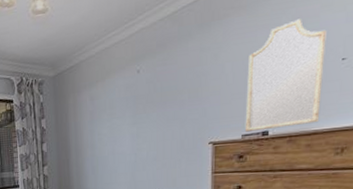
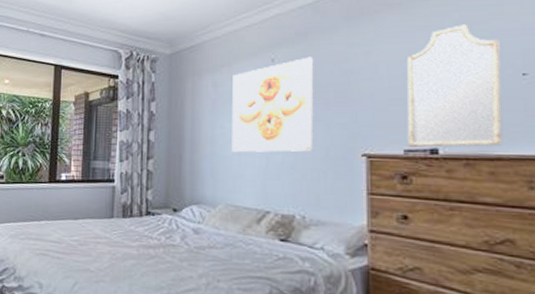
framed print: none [106,64,172,153] -> present [231,56,314,153]

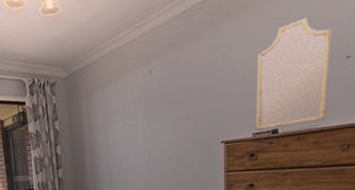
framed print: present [231,56,314,153] -> none [119,64,185,154]

